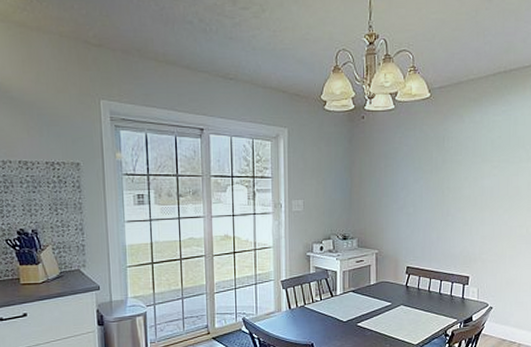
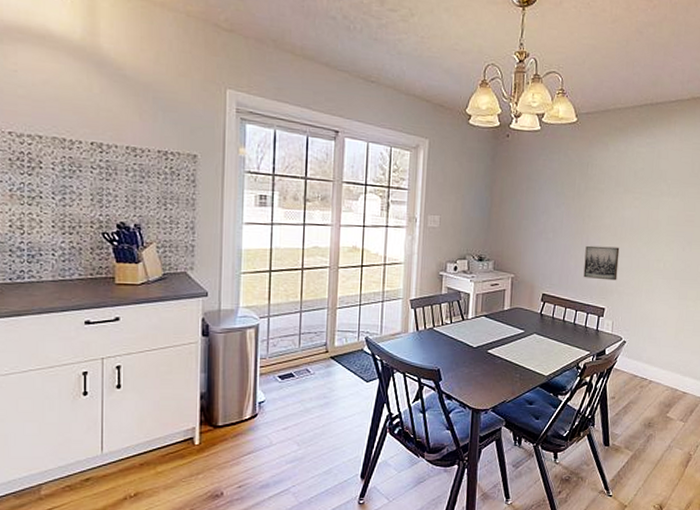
wall art: none [446,216,481,249] -> present [583,245,620,281]

